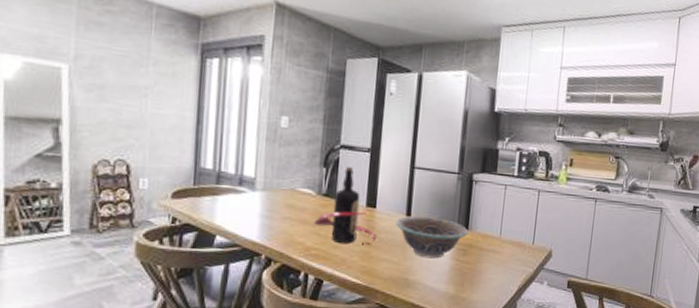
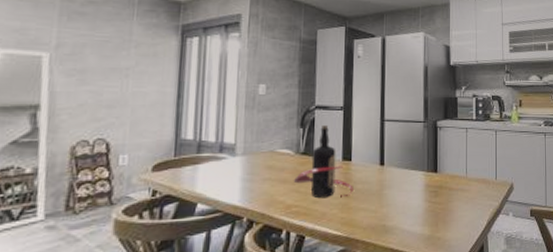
decorative bowl: present [395,215,468,259] -> none [370,164,437,203]

